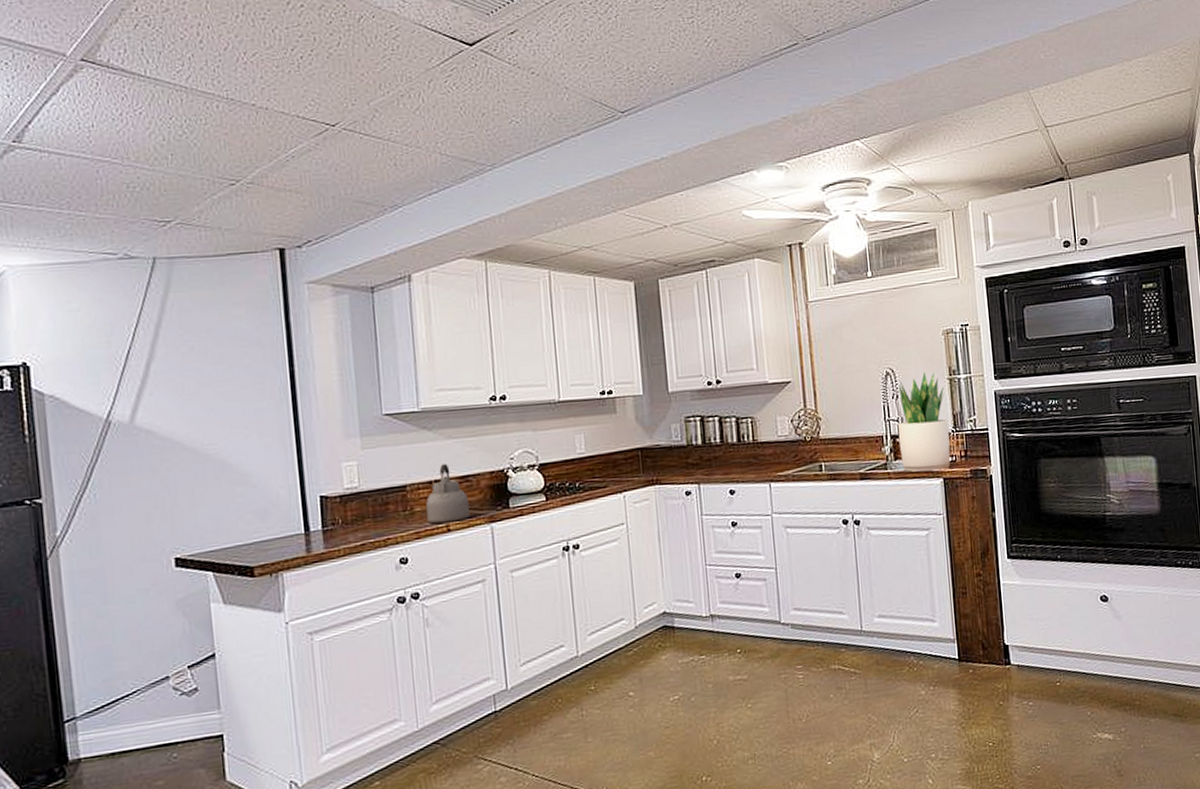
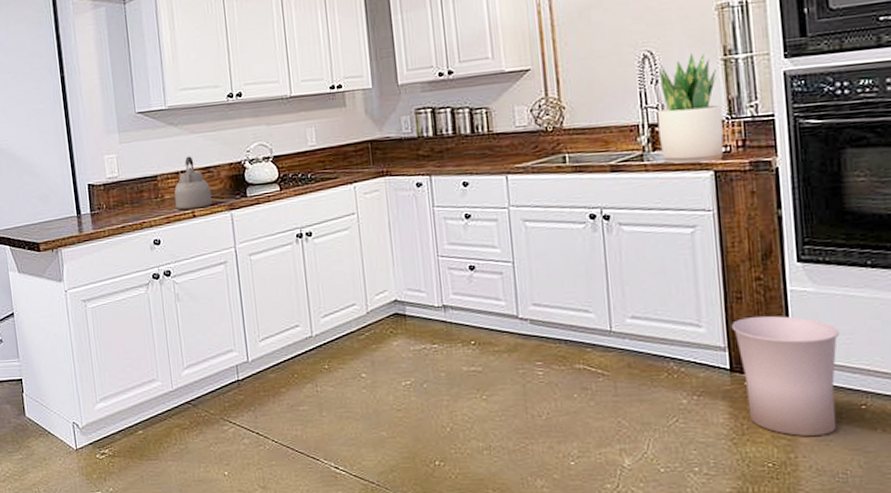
waste bin: none [958,607,1040,715] -> present [731,316,840,436]

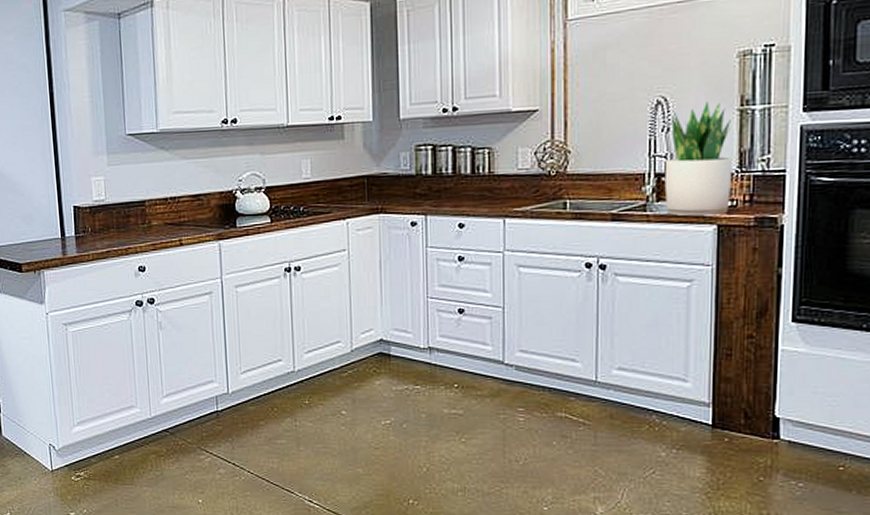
kettle: present [174,156,212,210] -> none [162,182,200,238]
waste bin: present [731,316,840,436] -> none [718,375,827,494]

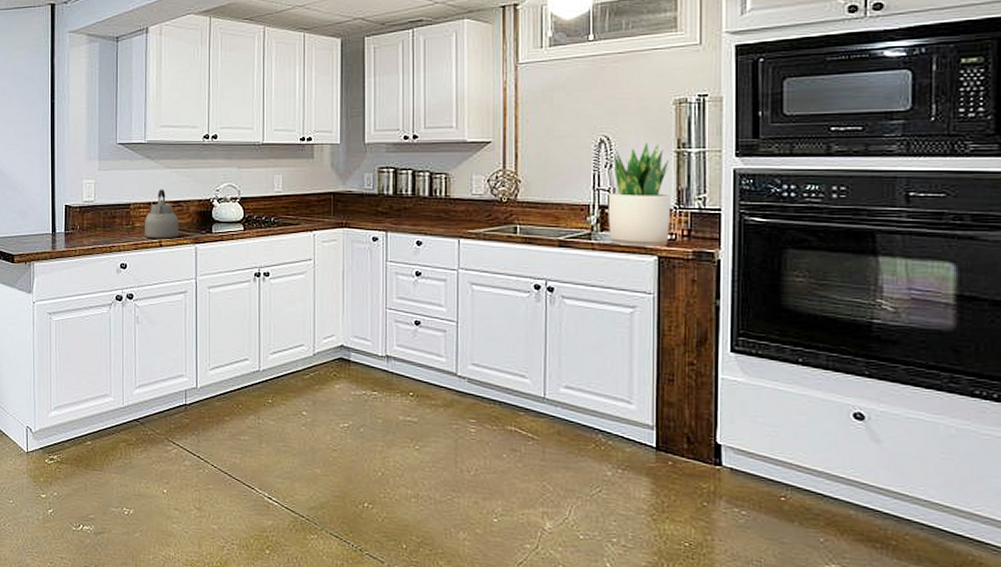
kettle: none [162,182,200,238] -> present [145,189,179,239]

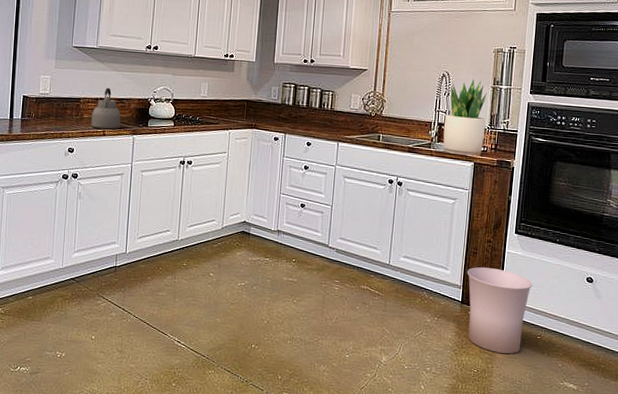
waste bin: none [661,400,766,522] -> present [467,267,533,354]

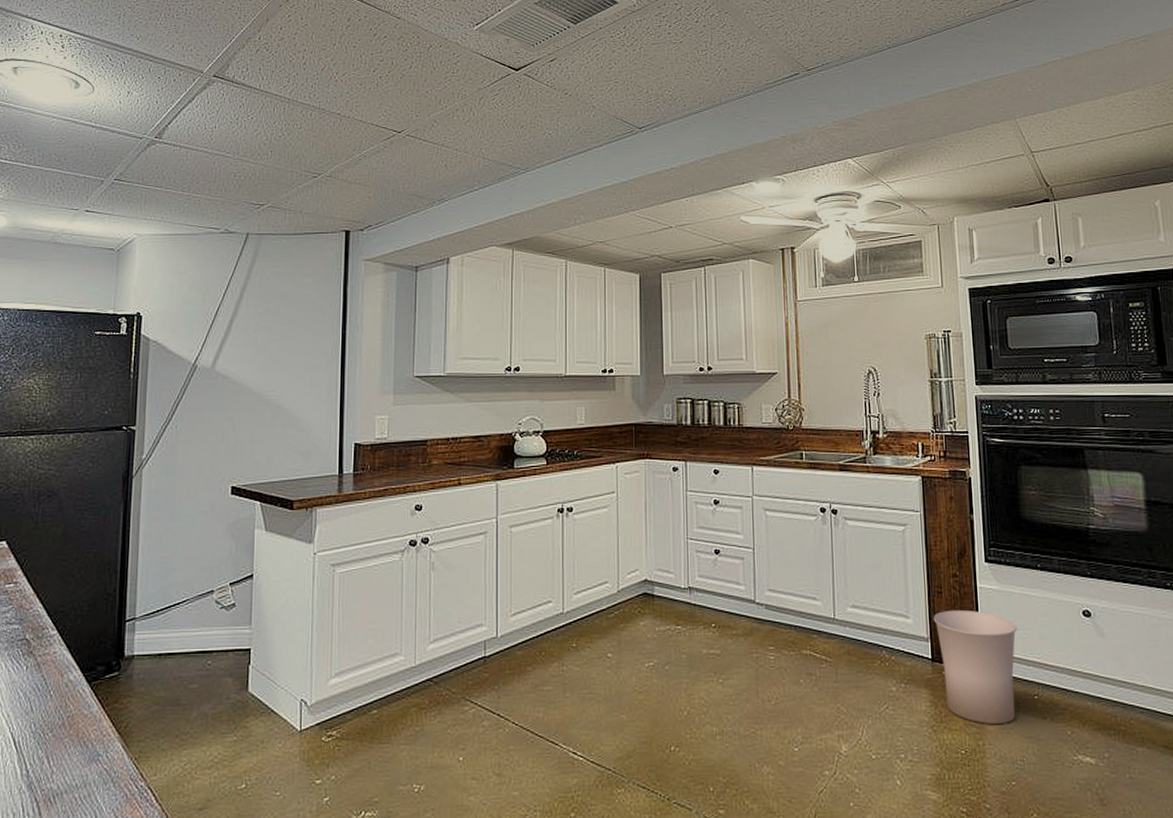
kettle: present [91,87,121,130] -> none [443,424,479,477]
planter: present [443,79,488,157] -> none [877,373,930,469]

